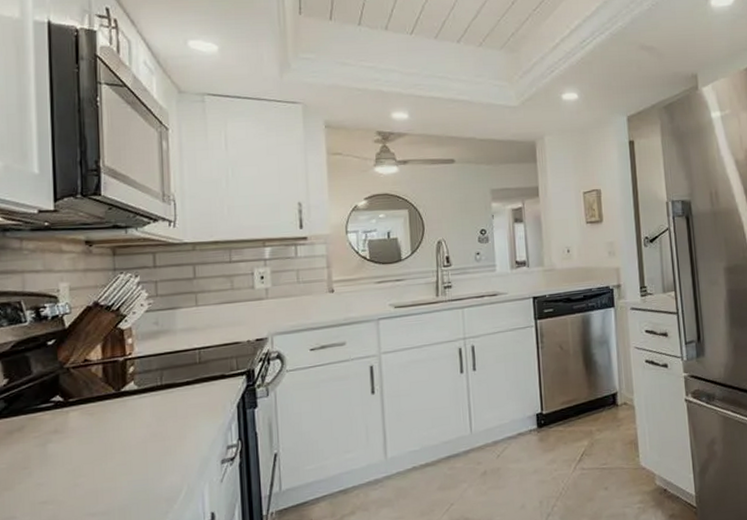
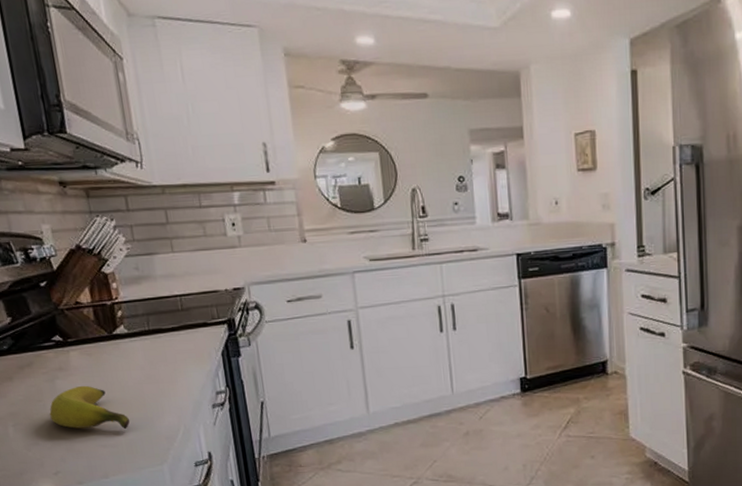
banana: none [35,448,127,497] -> present [49,385,130,430]

